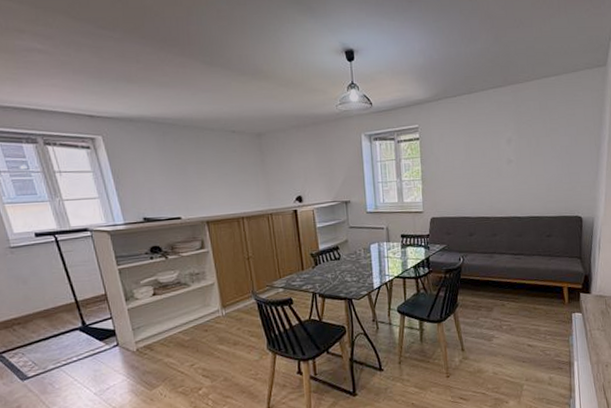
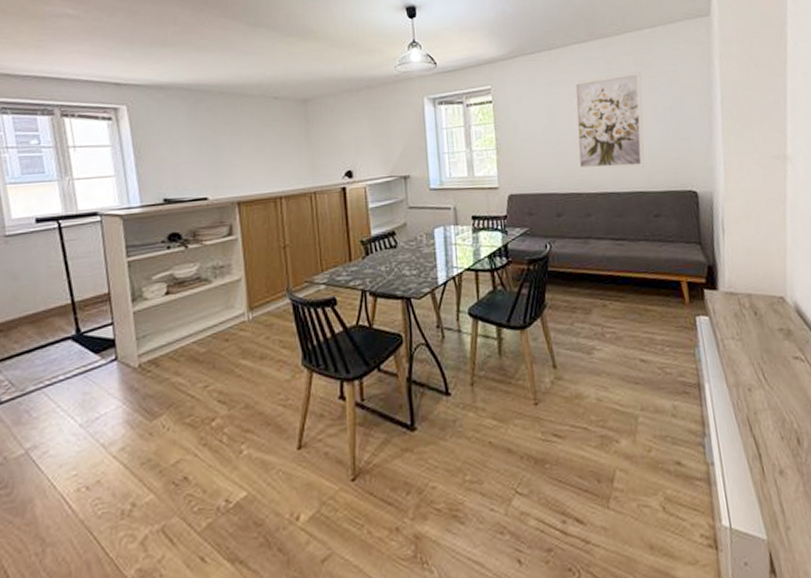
wall art: none [487,114,545,199] -> present [573,71,645,171]

